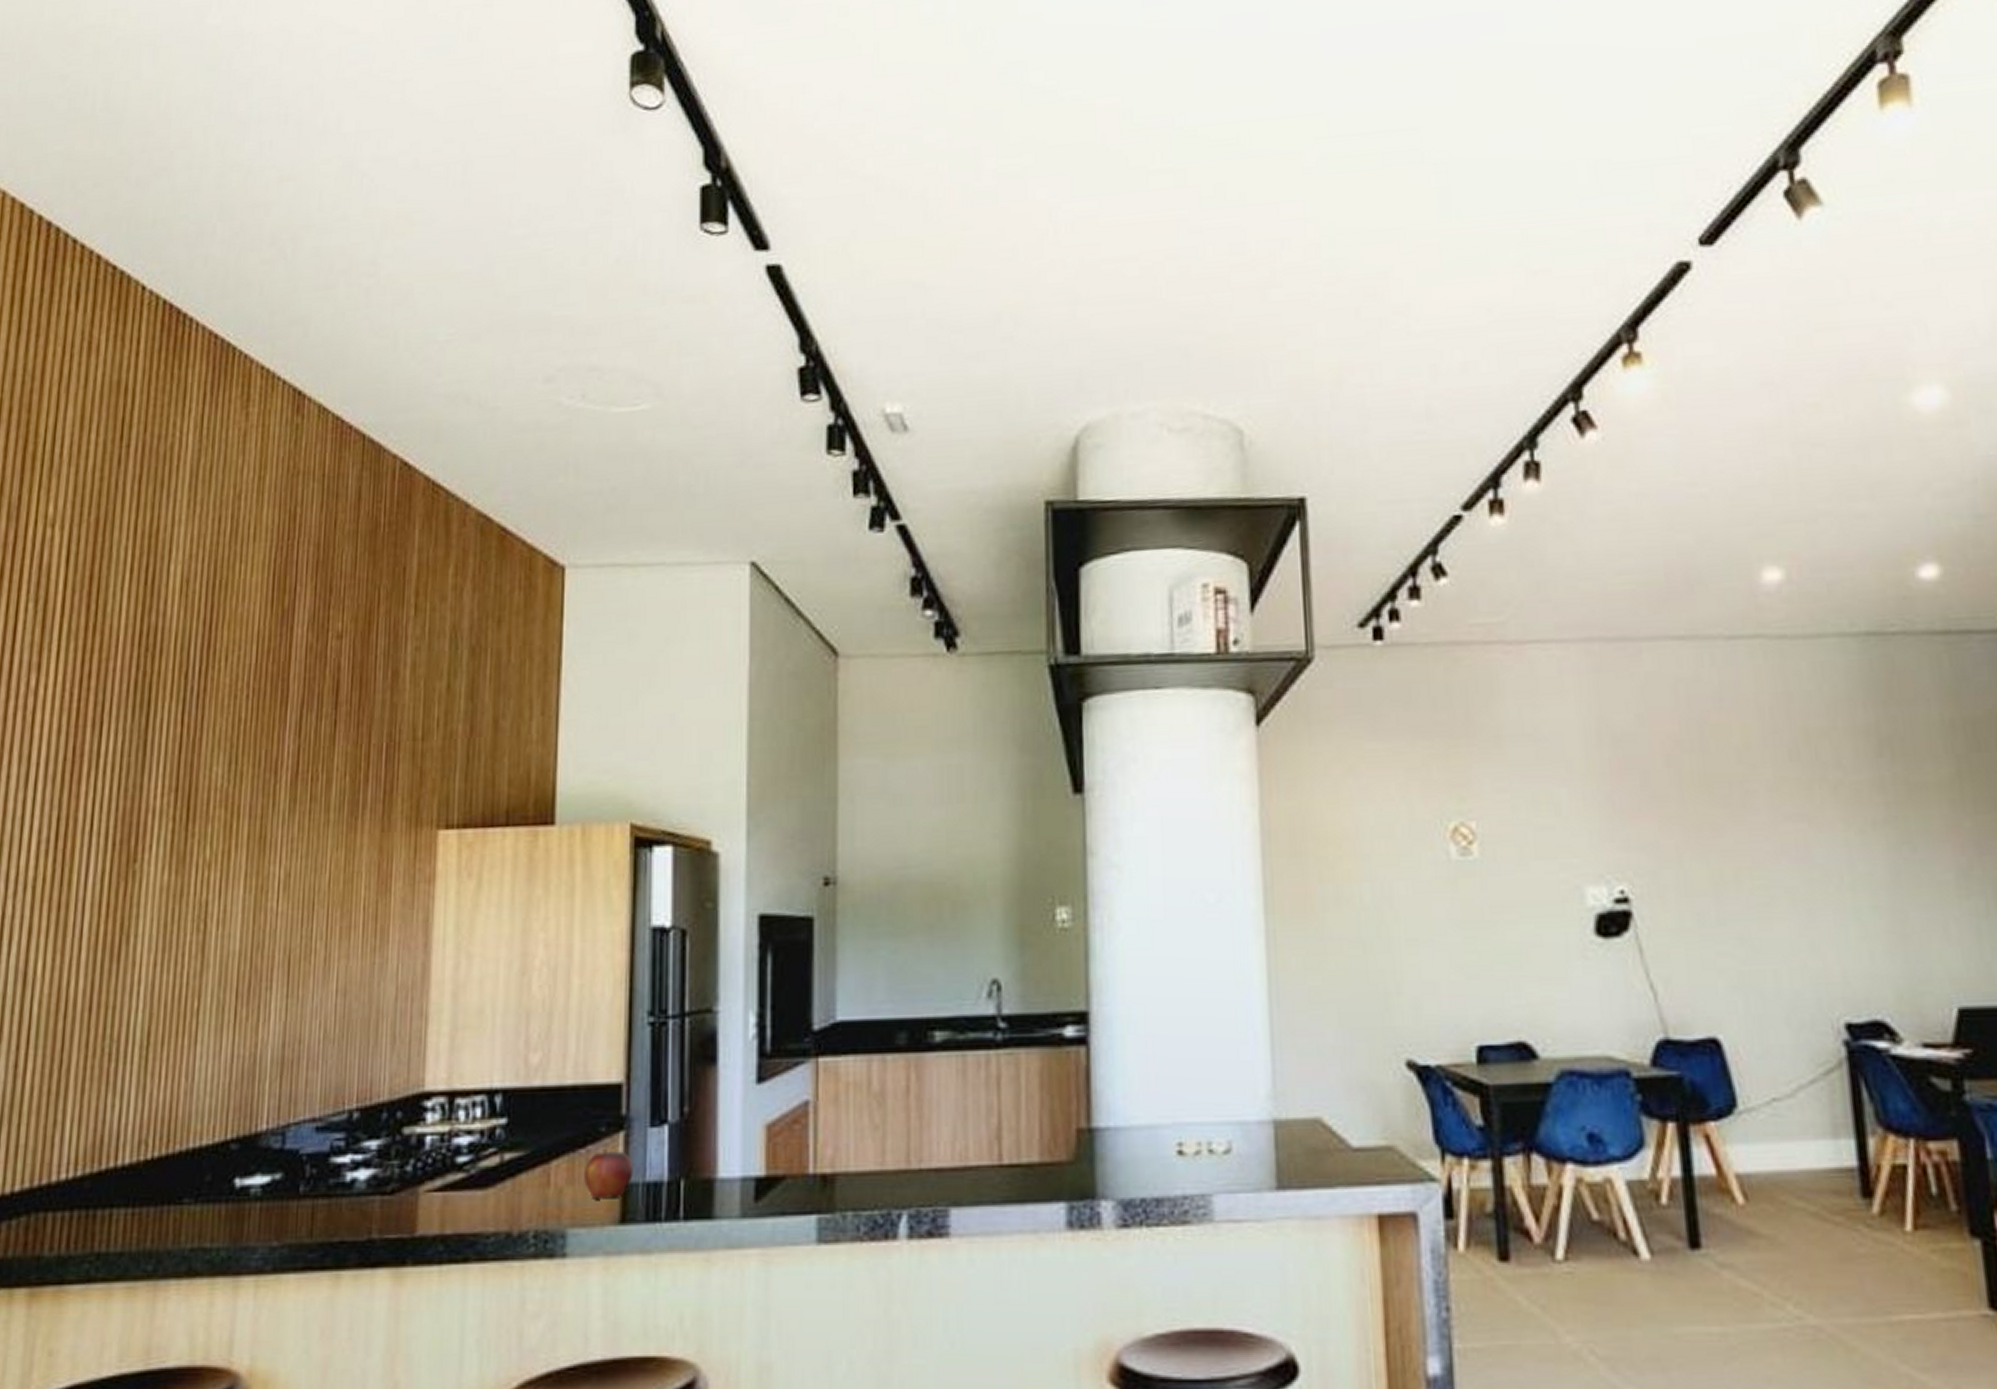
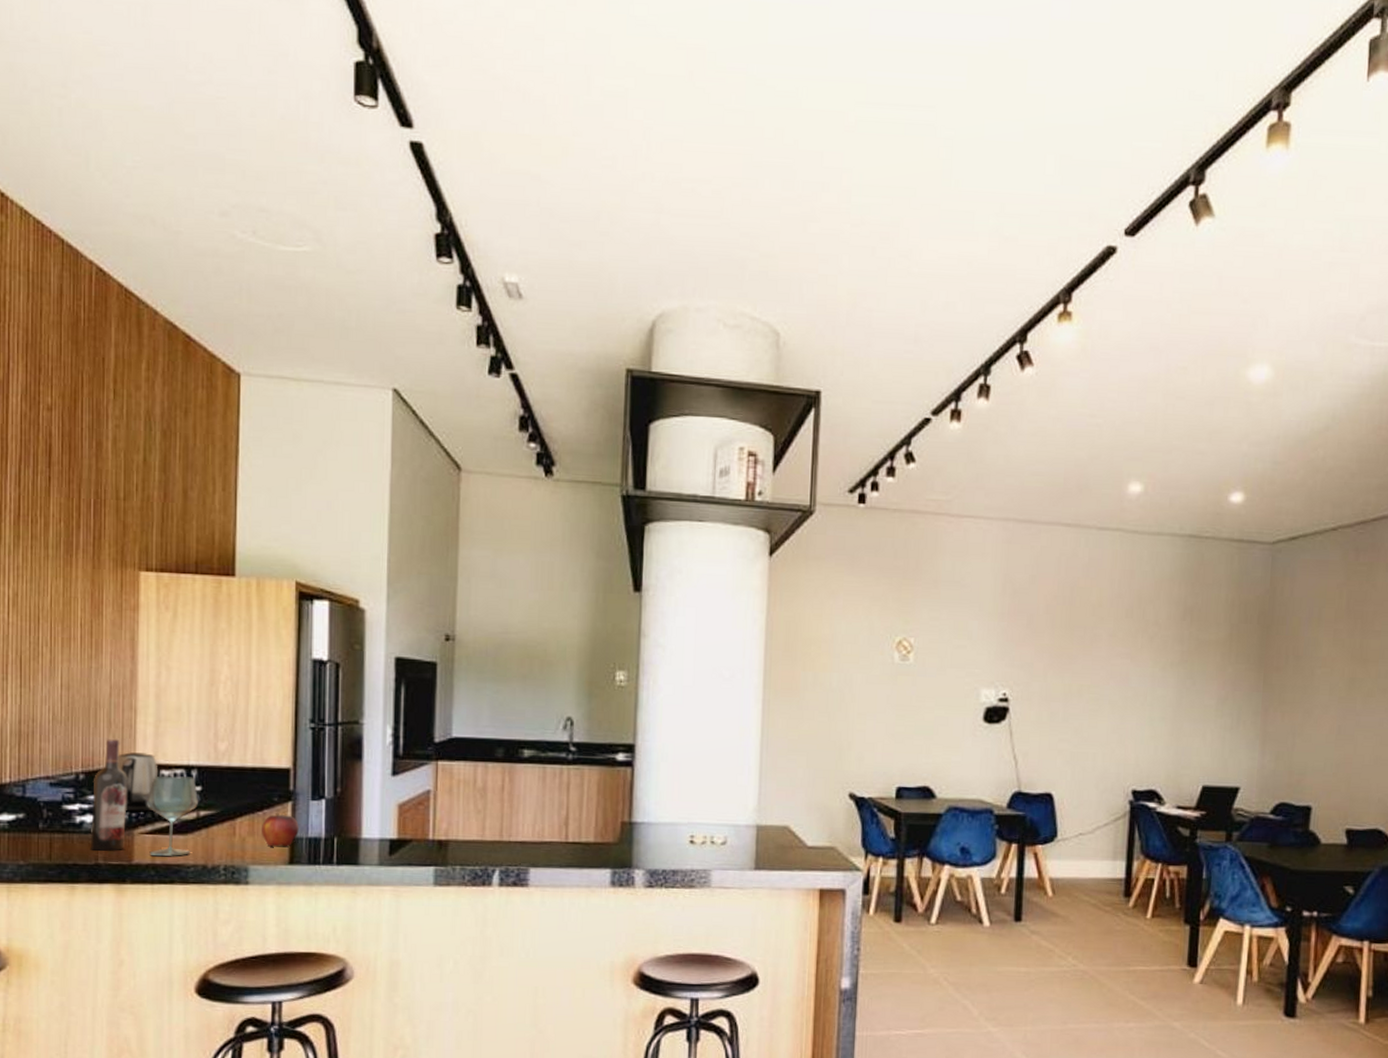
wine bottle: none [362,1058,413,1220] -> present [90,738,127,851]
kettle: none [401,1075,453,1161] -> present [118,752,159,812]
wine glass: none [435,1105,504,1224] -> present [146,776,199,857]

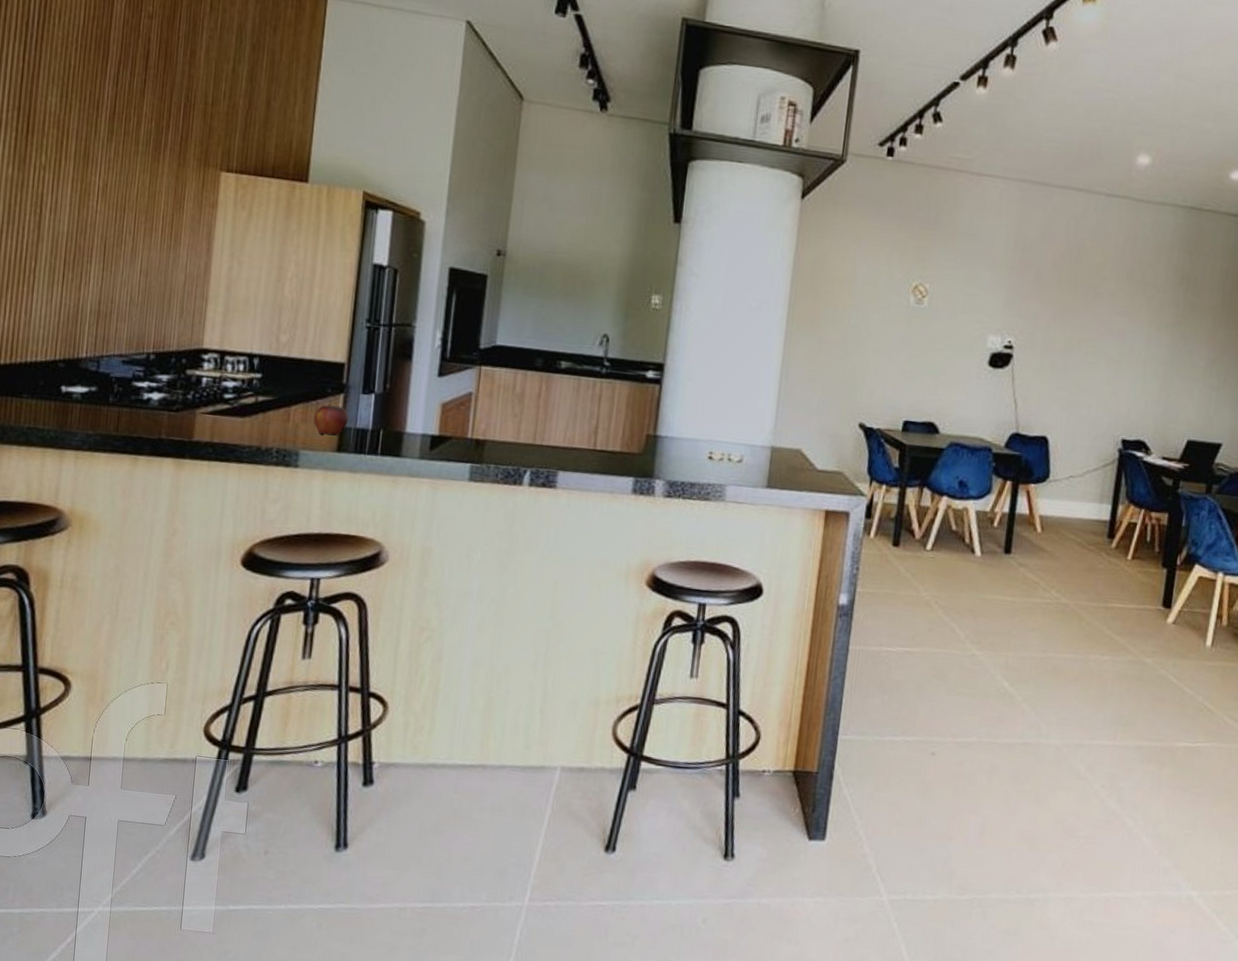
wine bottle: present [90,738,127,851] -> none [154,323,194,428]
kettle: present [118,752,159,812] -> none [186,337,224,394]
wine glass: present [146,776,199,857] -> none [208,361,259,437]

